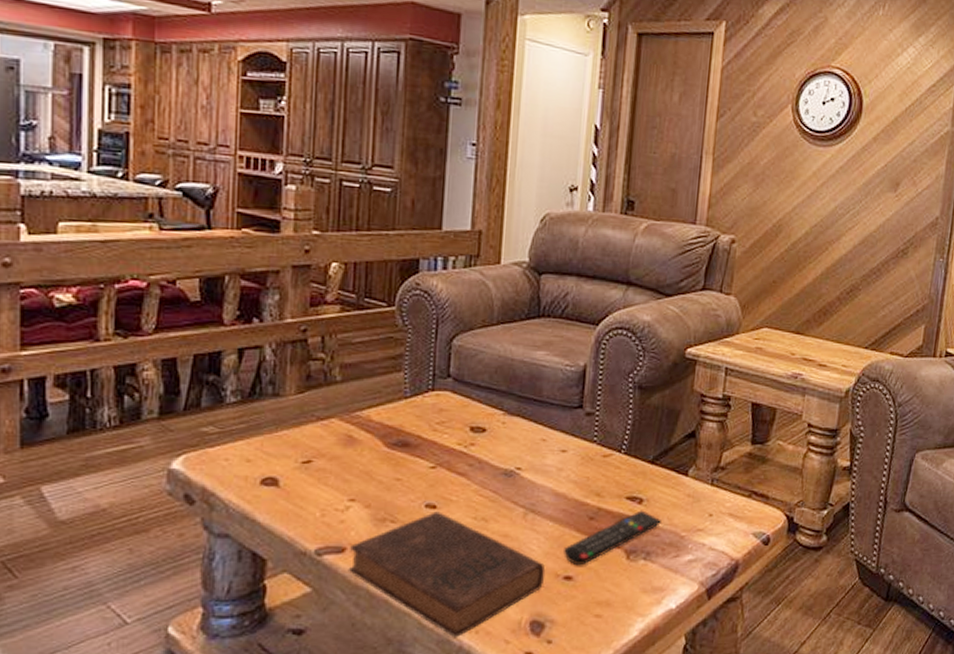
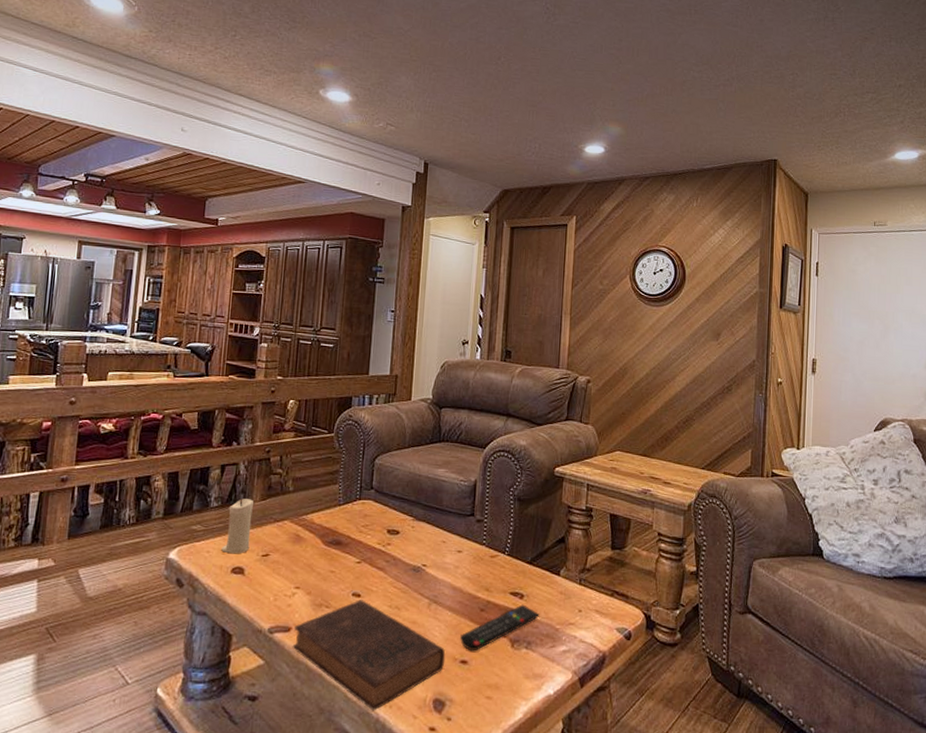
candle: none [245,392,288,462] -> present [221,499,255,554]

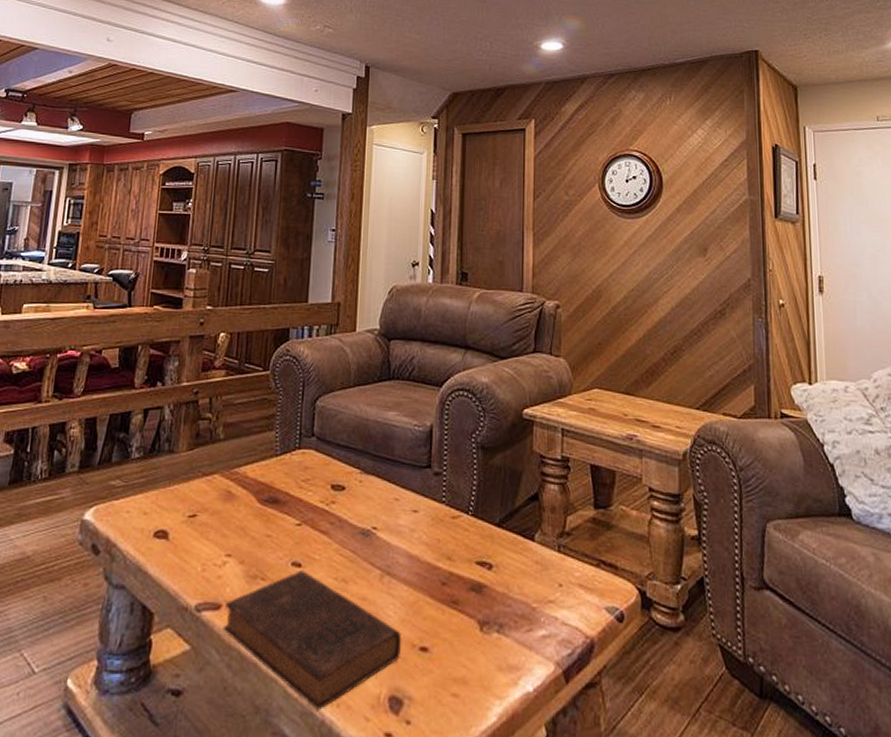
candle: present [221,499,255,554] -> none [143,448,181,515]
remote control: present [460,604,539,651] -> none [419,577,512,636]

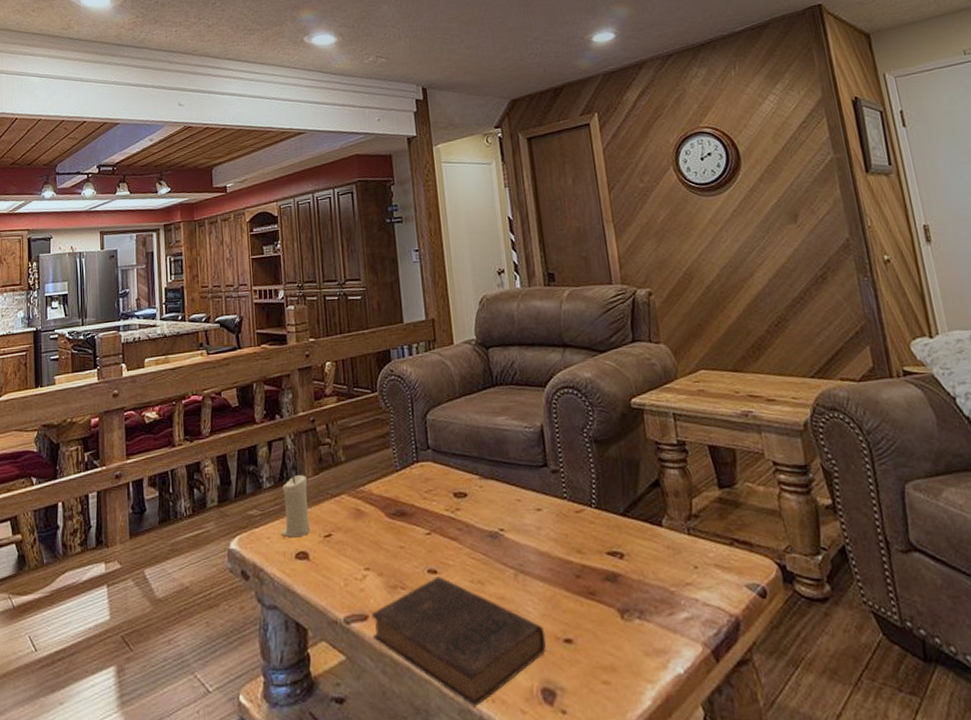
candle: none [143,448,181,515] -> present [281,475,310,538]

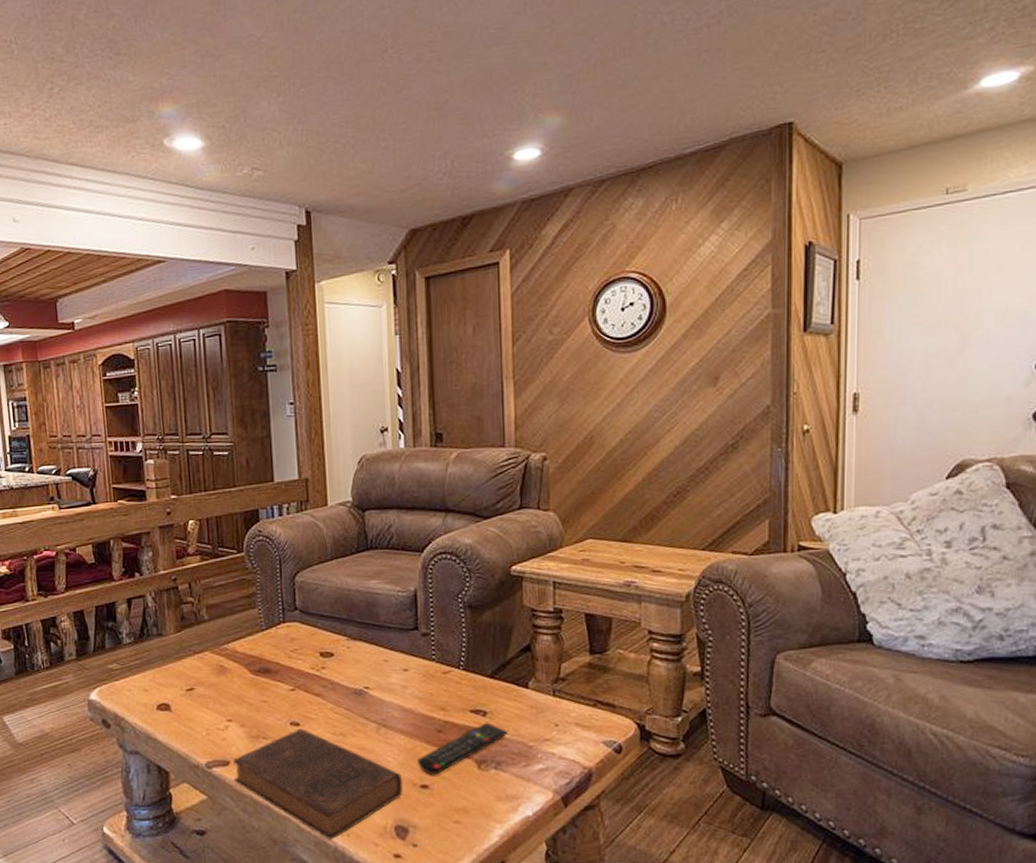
candle: present [281,475,310,538] -> none [142,632,172,691]
remote control: none [558,565,647,627] -> present [417,722,507,775]

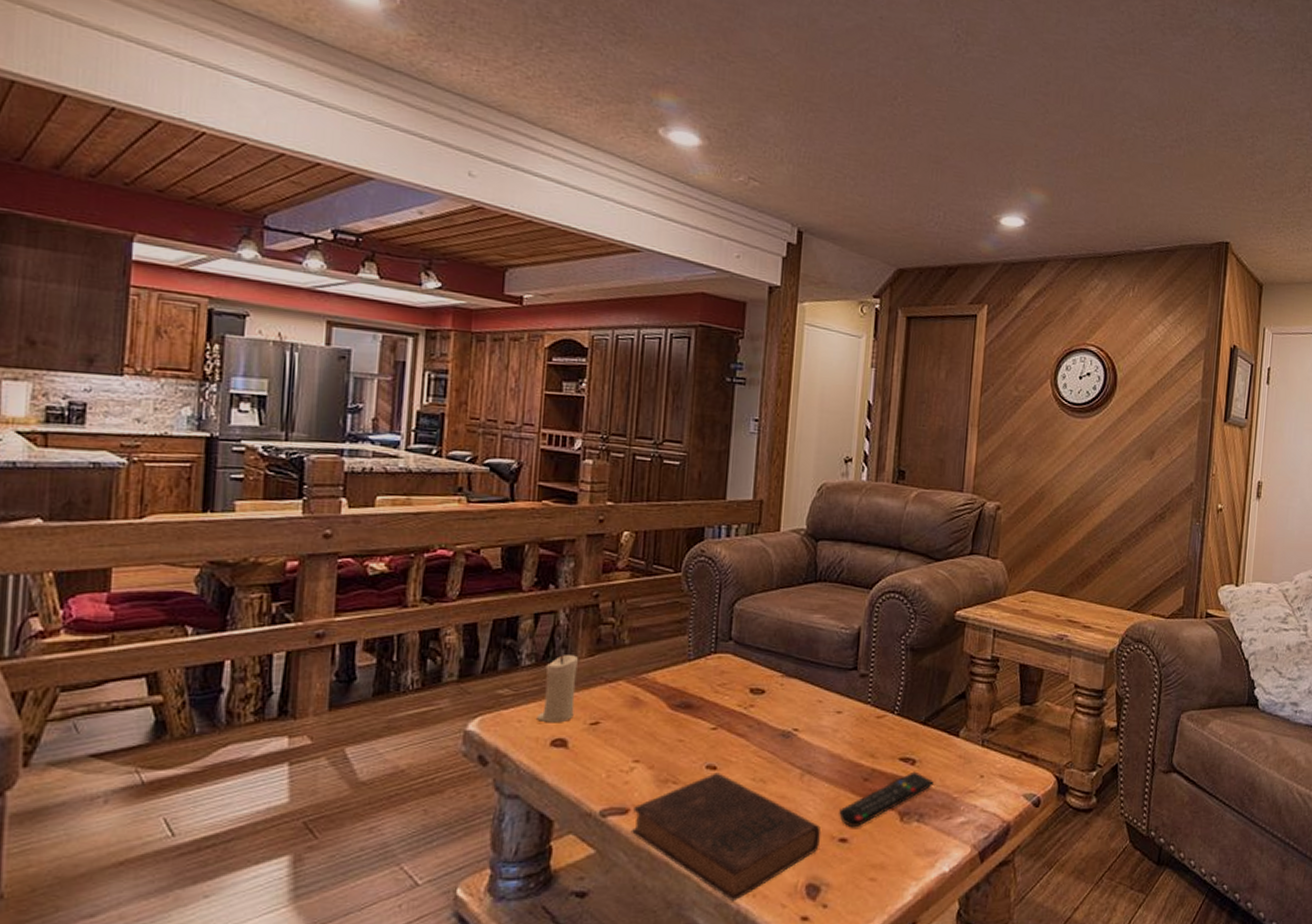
candle: none [142,632,172,691] -> present [537,655,579,723]

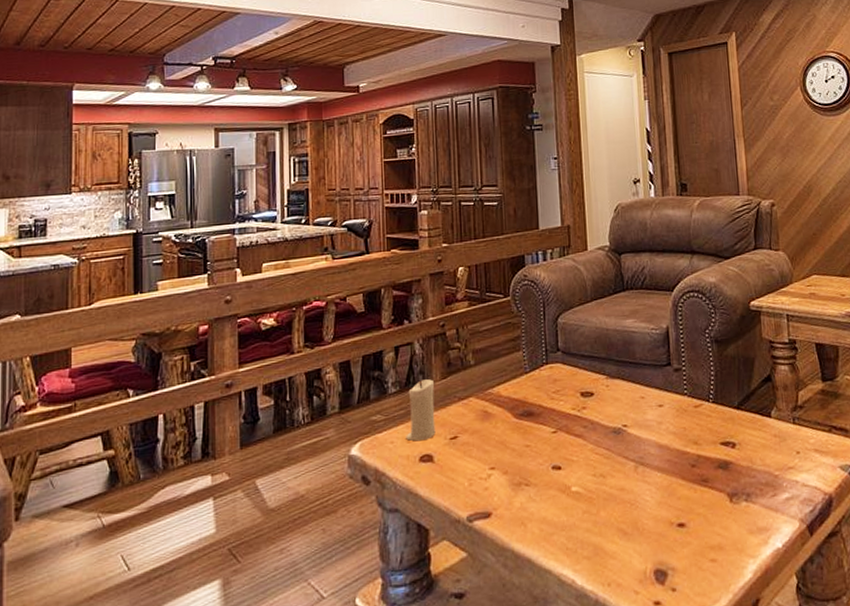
book: present [630,773,822,902] -> none [494,472,661,592]
remote control: present [839,771,934,828] -> none [674,453,755,513]

